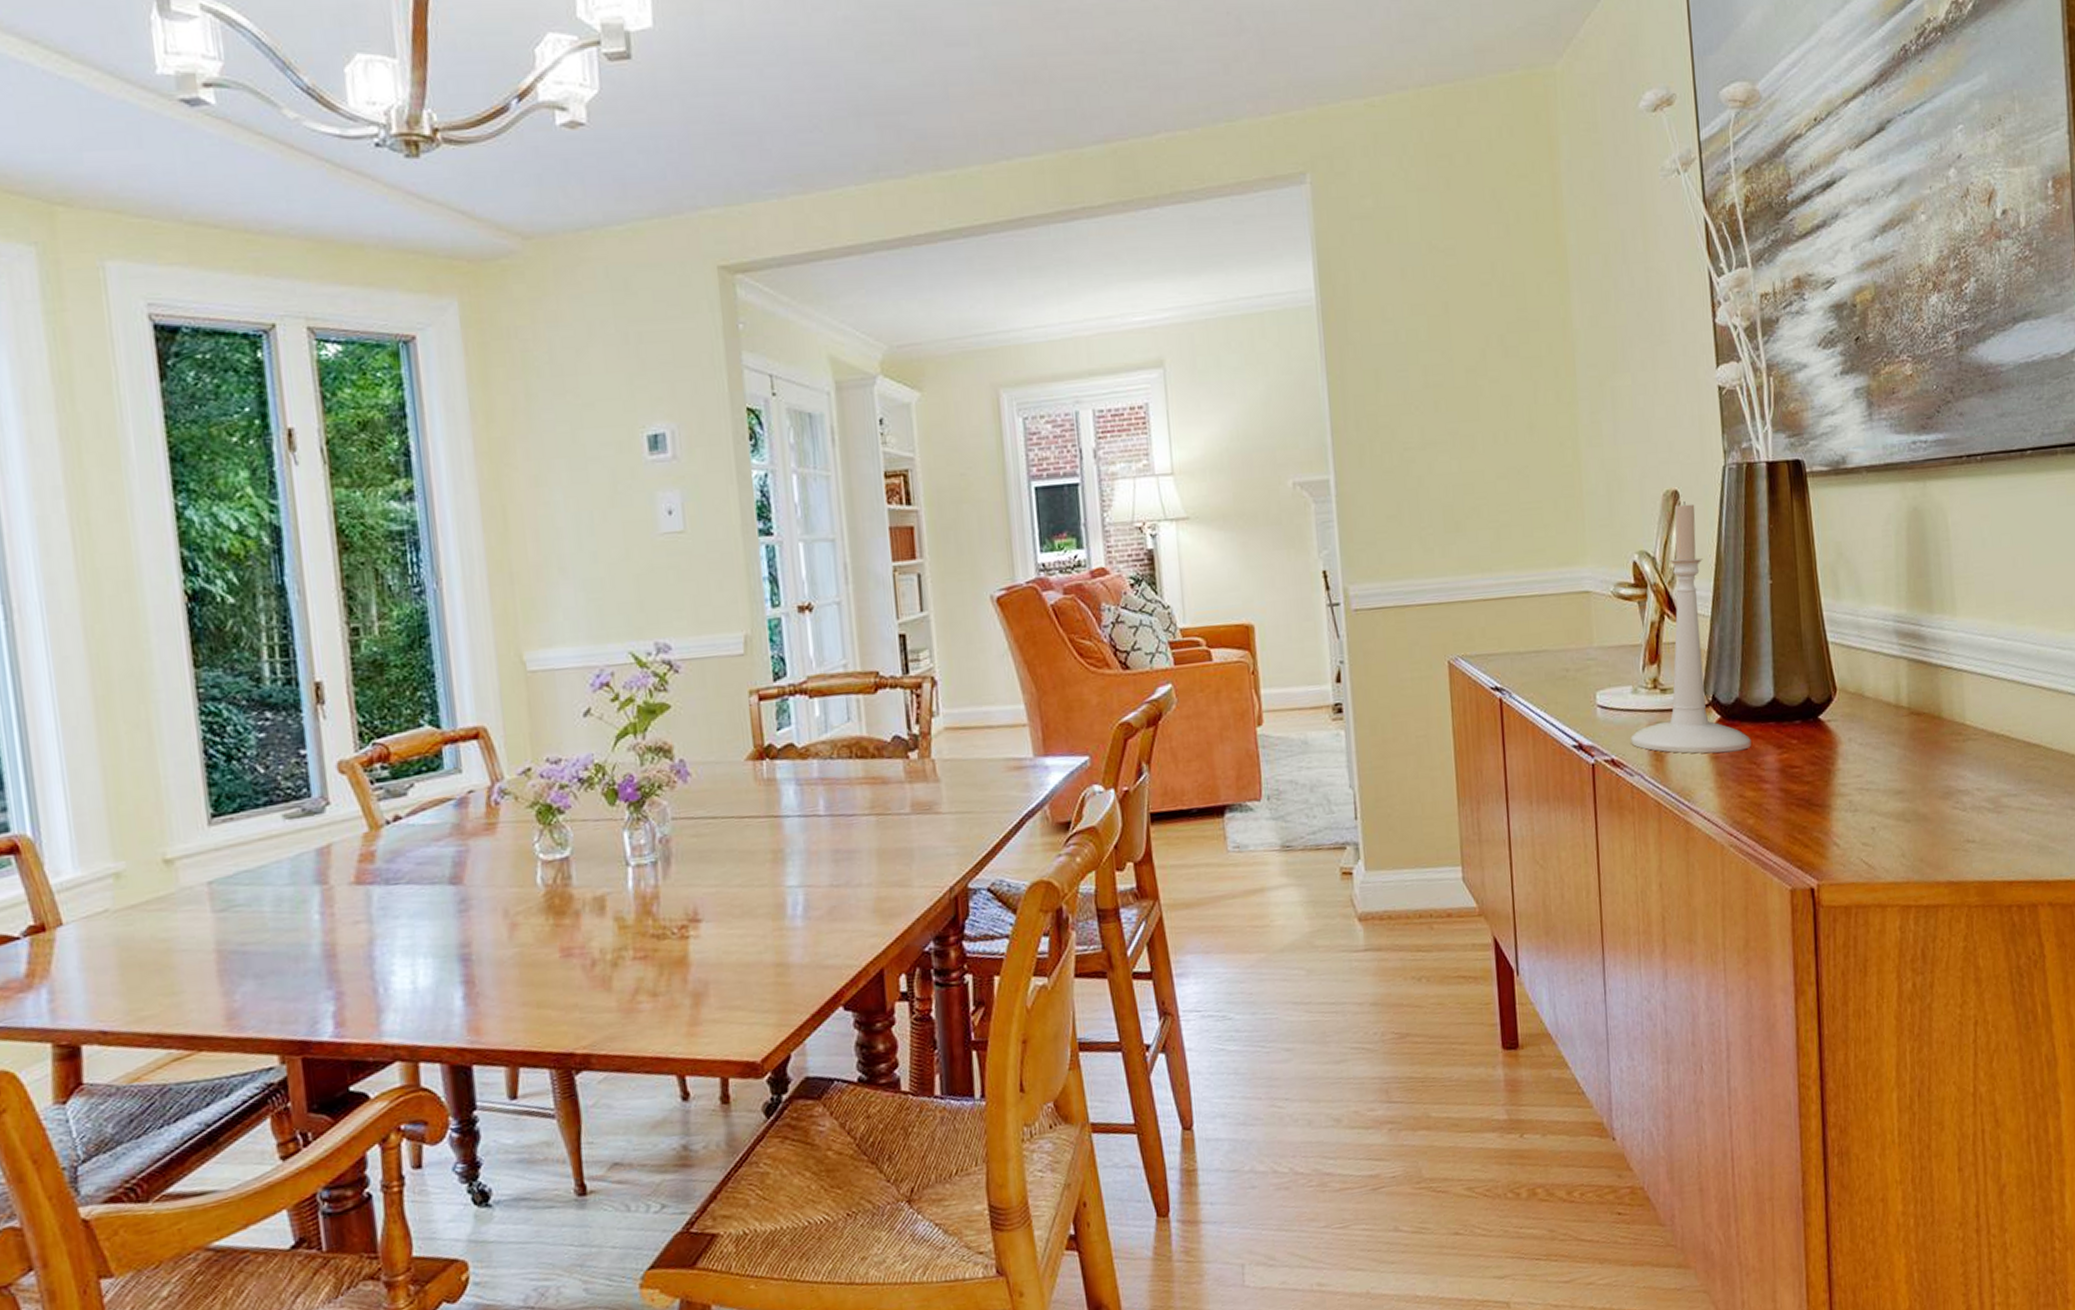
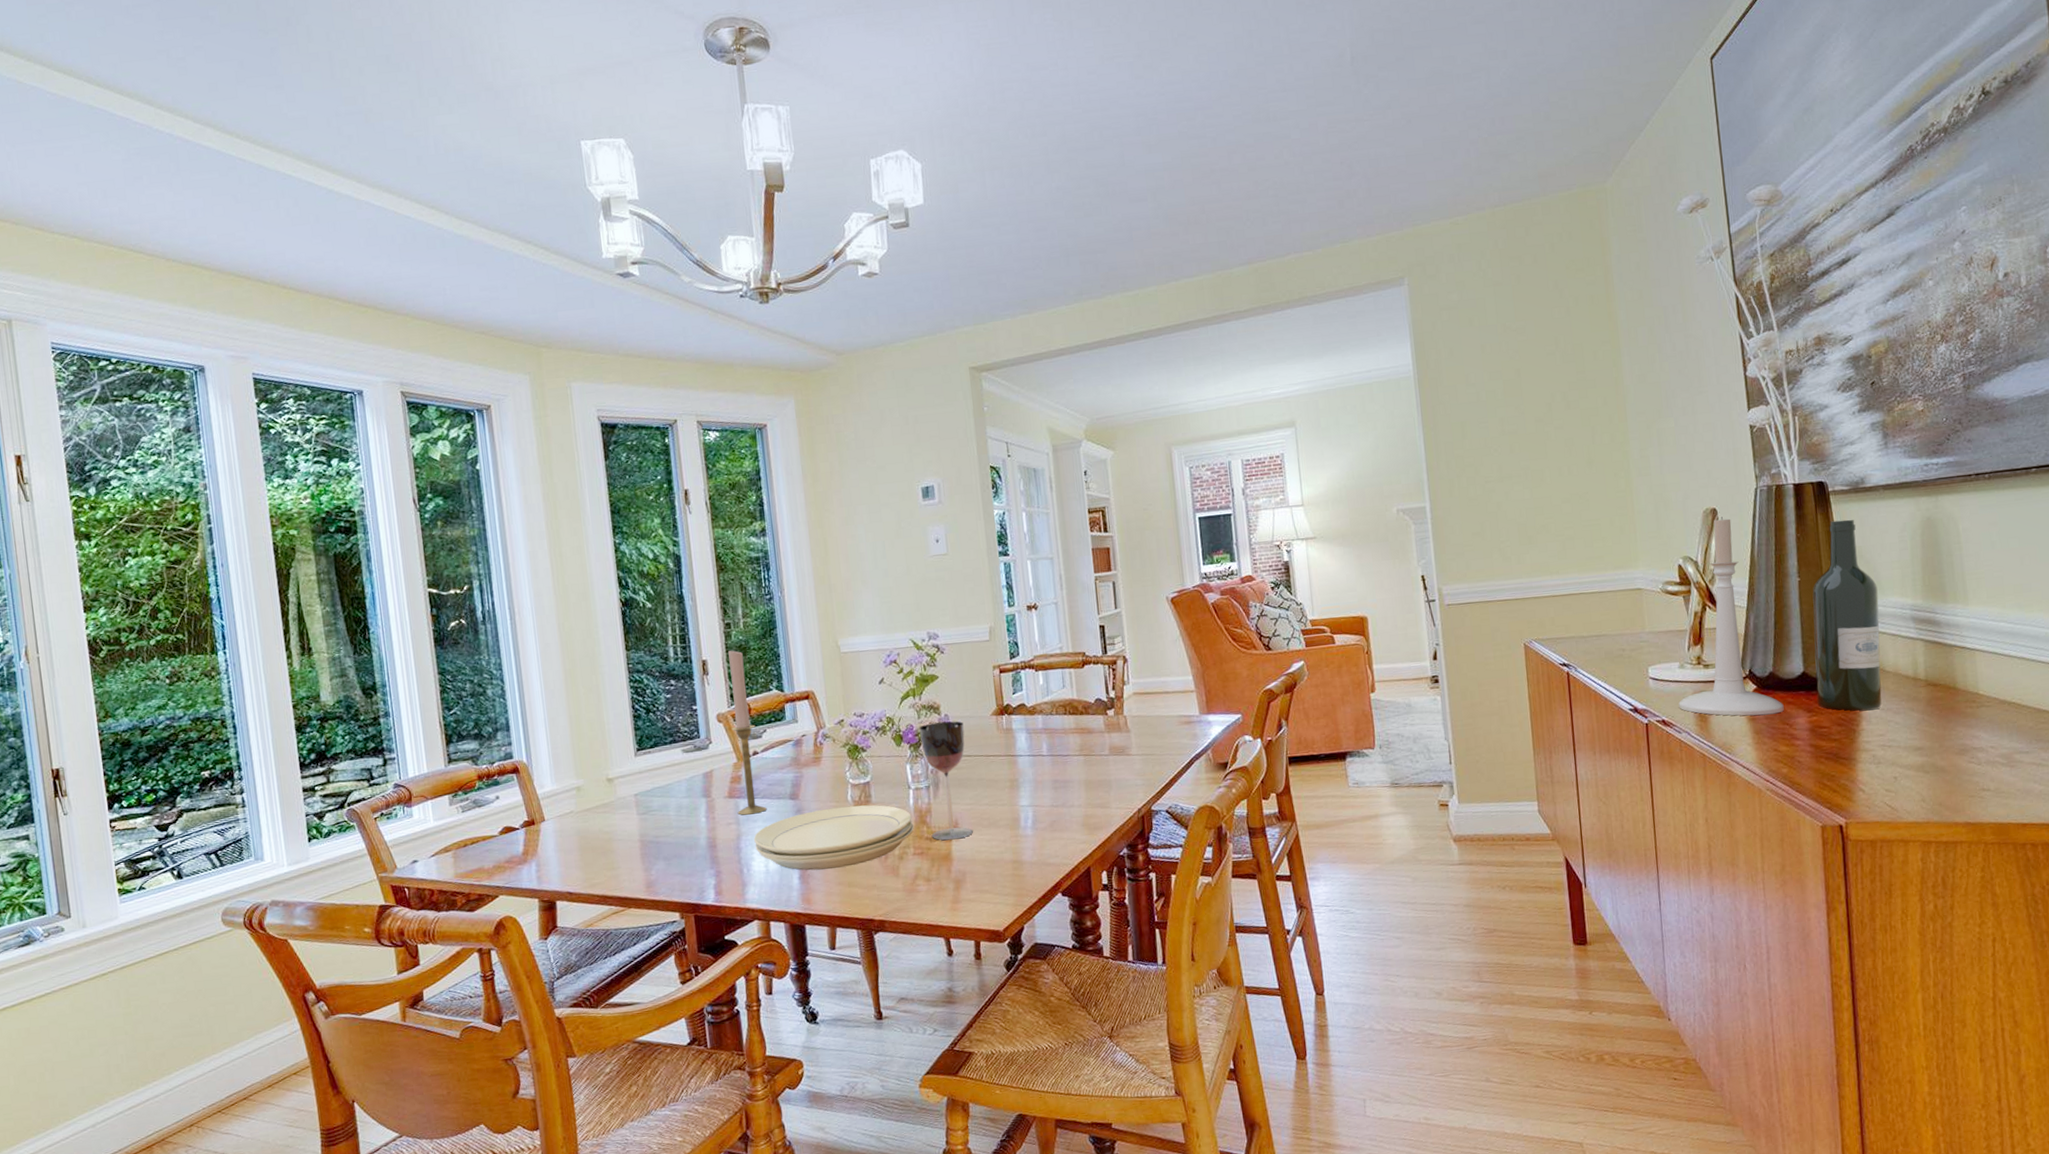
candlestick: none [355,666,415,909] -> present [728,649,767,815]
plate: none [394,889,634,987] -> present [754,804,914,871]
wineglass: none [642,768,719,938] -> present [919,721,973,841]
wine bottle: none [1785,508,1861,746] -> present [1812,519,1882,711]

